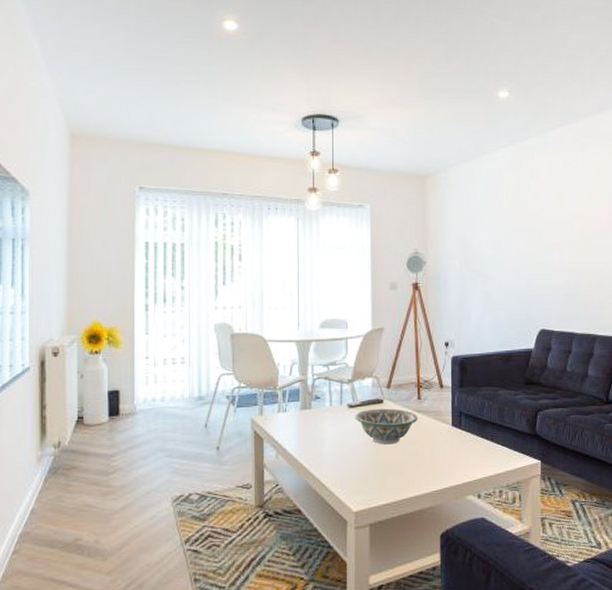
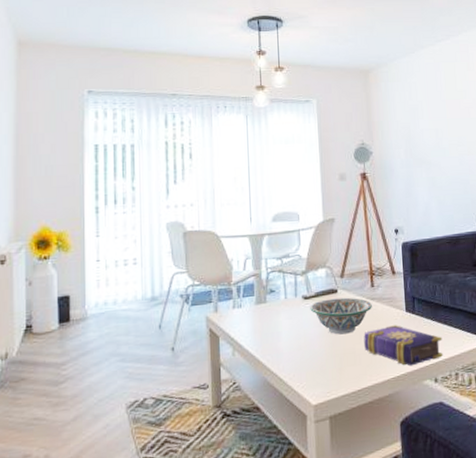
book: none [408,439,488,481] -> present [364,325,443,366]

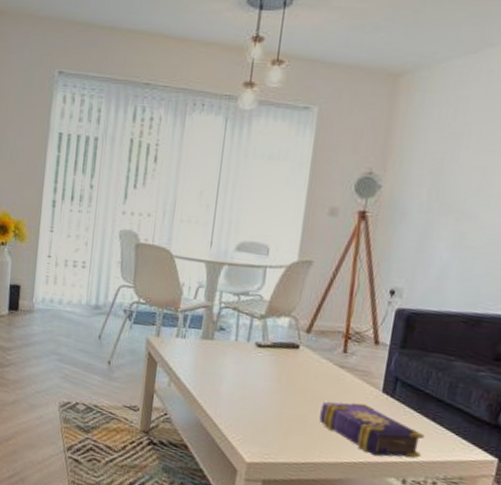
decorative bowl: present [310,297,372,335] -> none [262,352,340,399]

